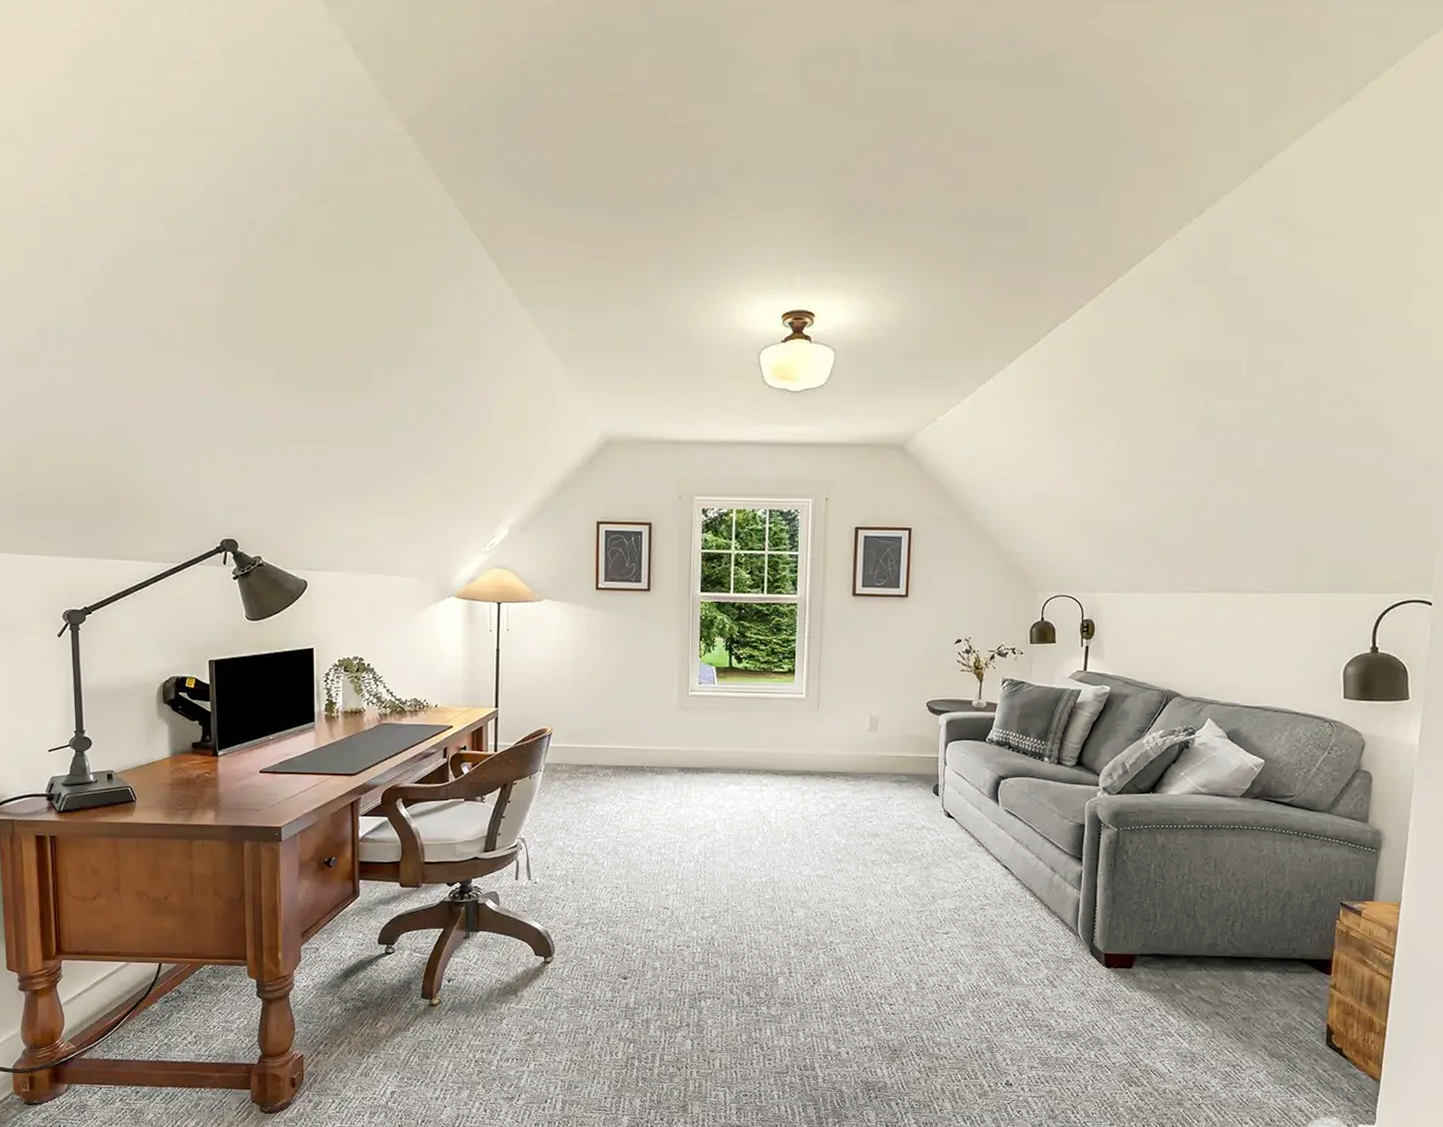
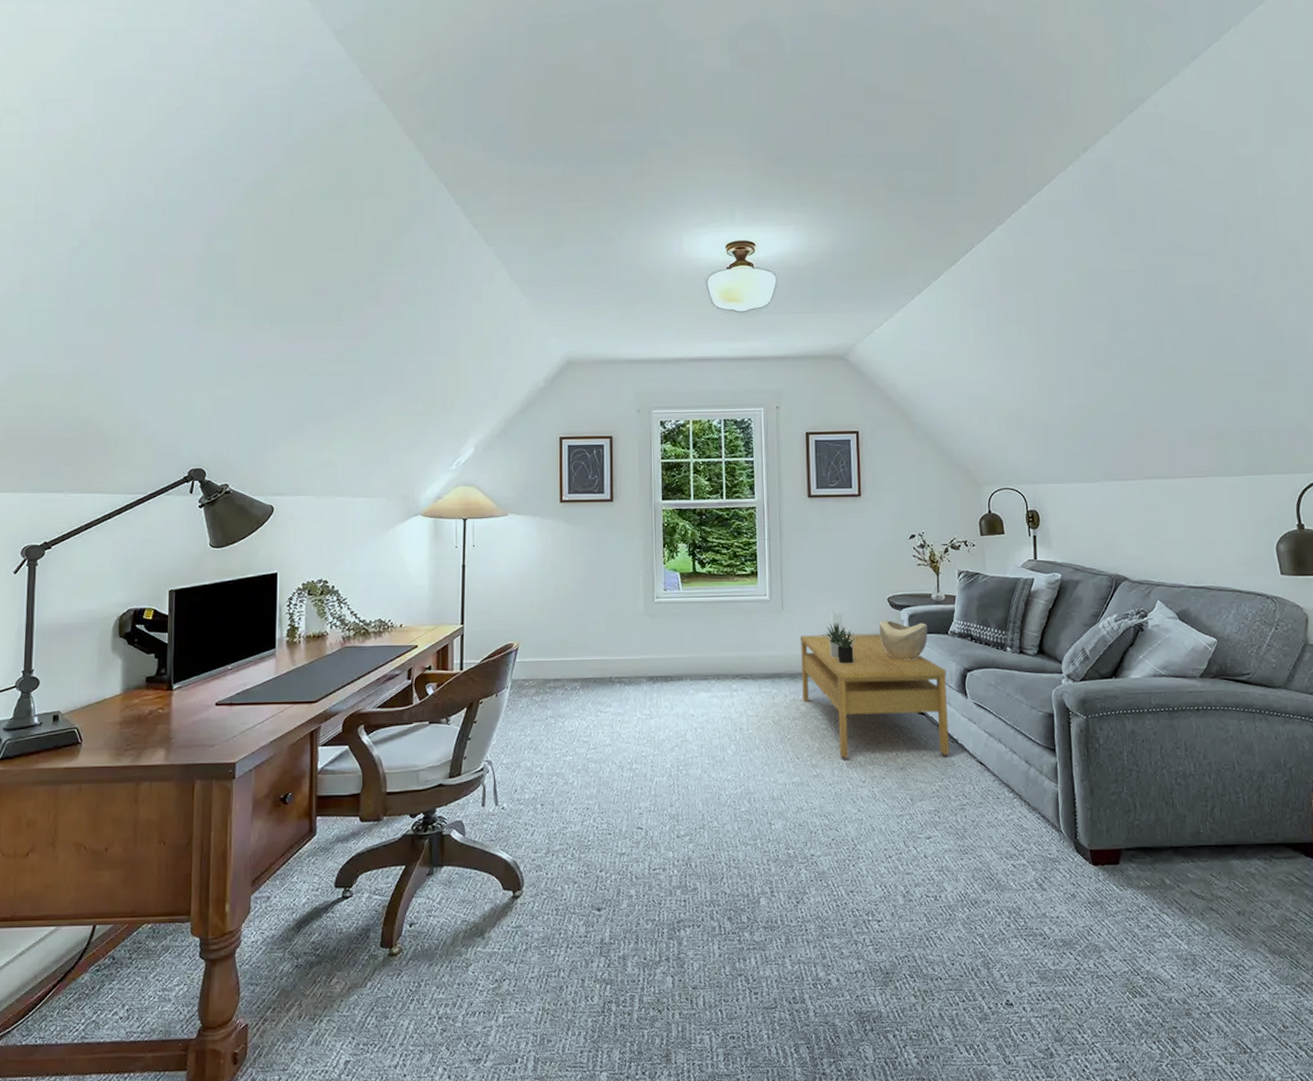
coffee table: none [832,735,980,858] -> present [800,633,950,758]
succulent plant: none [856,724,892,766] -> present [821,622,857,664]
decorative bowl: none [916,724,965,765] -> present [880,620,928,660]

